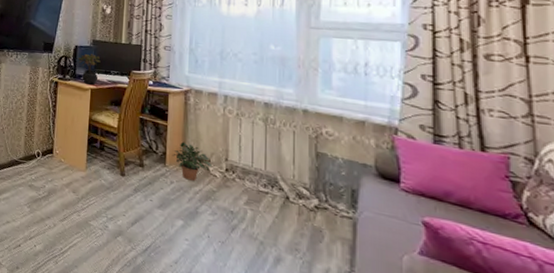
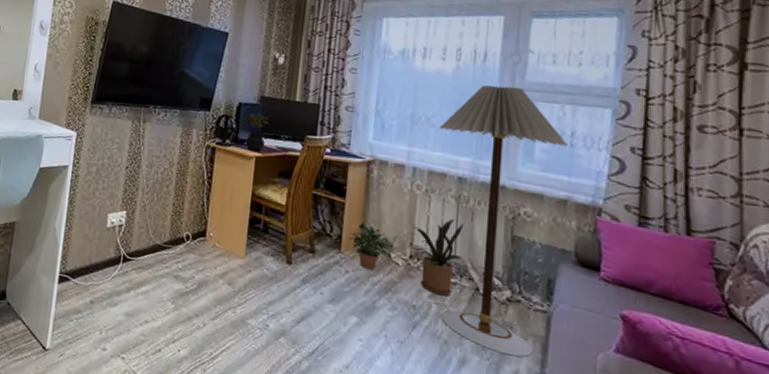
house plant: none [226,138,273,204] -> present [410,218,464,297]
floor lamp: none [246,25,362,258] -> present [439,85,568,358]

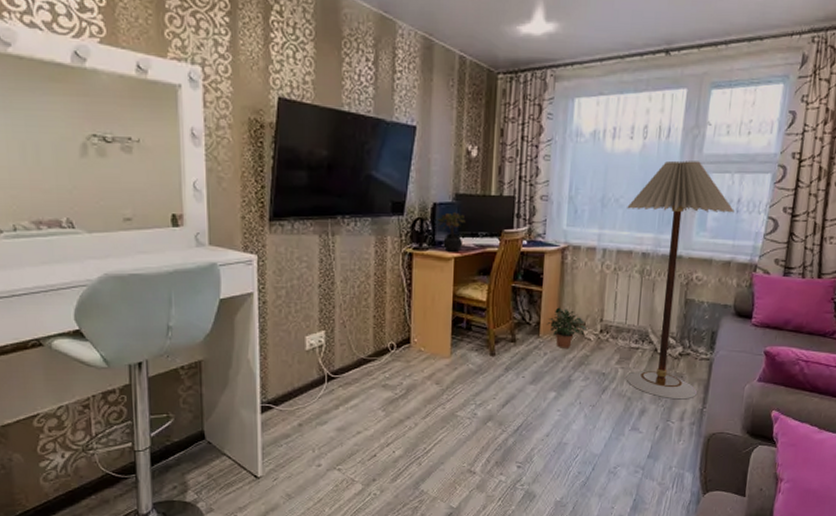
house plant: present [410,218,464,297] -> none [601,291,647,360]

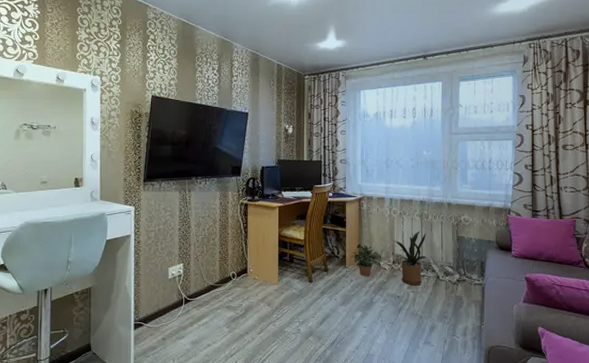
succulent plant: present [436,212,466,253] -> none [264,173,286,204]
house plant: none [601,291,647,360] -> present [393,231,427,286]
floor lamp: present [626,160,734,400] -> none [405,132,487,318]

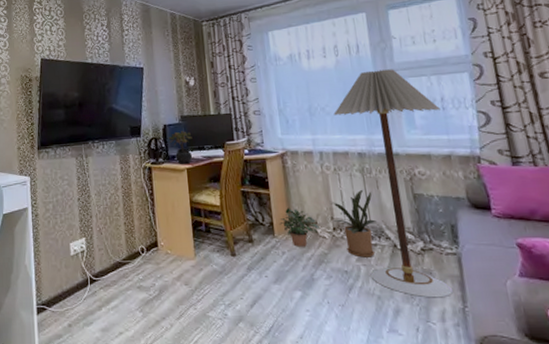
succulent plant: none [264,173,286,204] -> present [168,131,192,165]
floor lamp: none [405,132,487,318] -> present [334,69,454,298]

